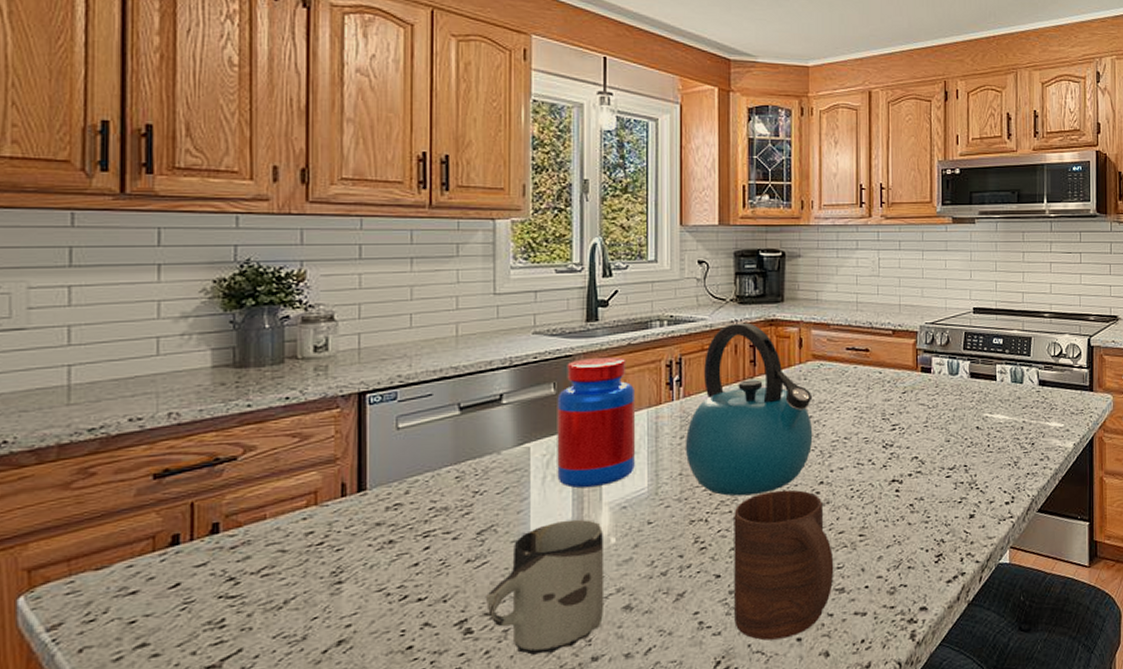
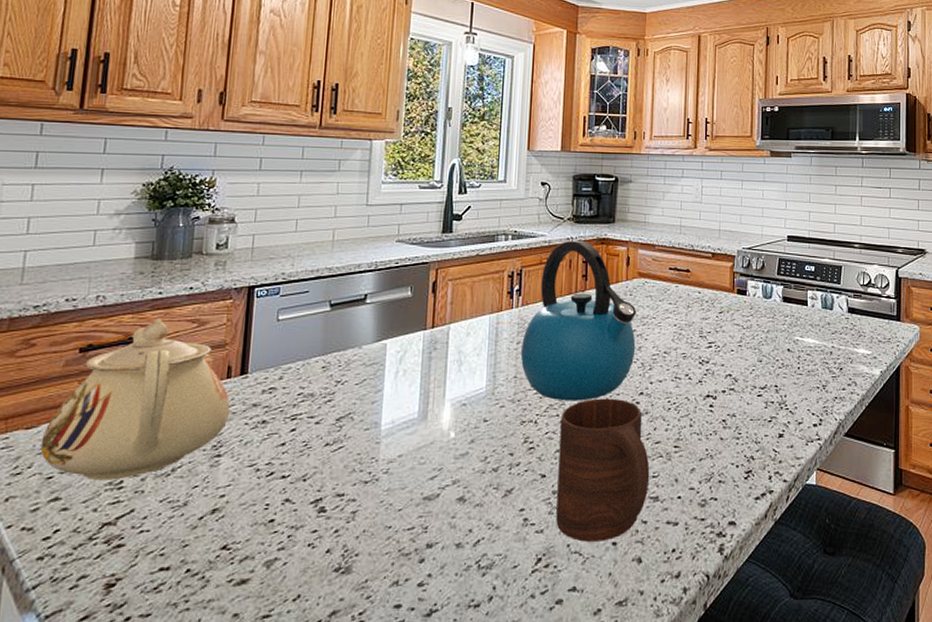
teapot: none [116,433,348,621] -> present [40,317,231,481]
cup: present [485,519,603,655] -> none [338,413,444,537]
jar: present [557,356,636,489] -> none [408,265,480,384]

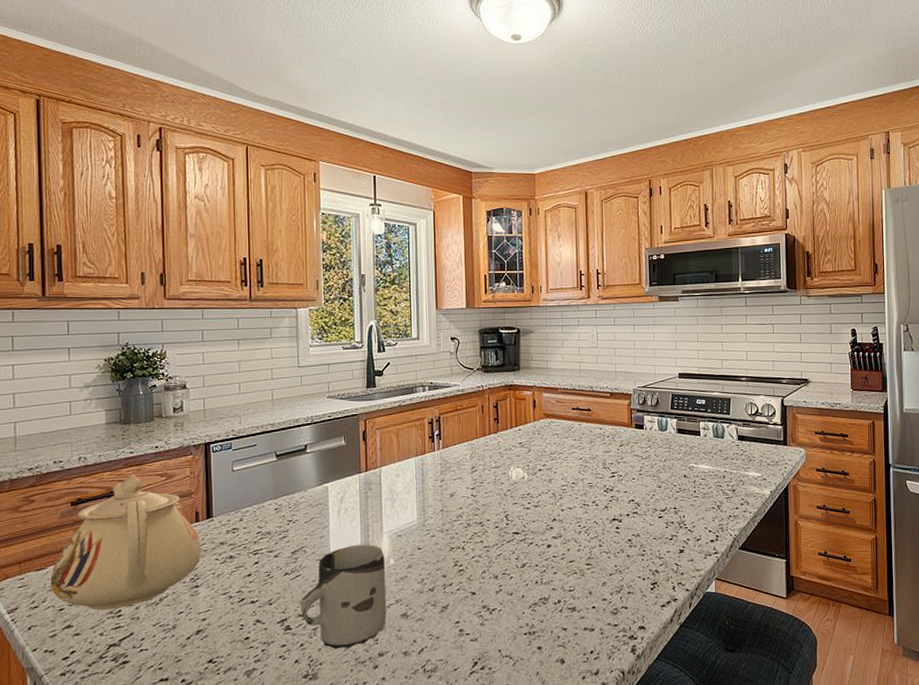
cup: none [338,413,444,537] -> present [299,544,386,649]
kettle: present [520,240,637,401] -> none [444,387,547,529]
cup: present [556,398,650,542] -> none [485,525,567,647]

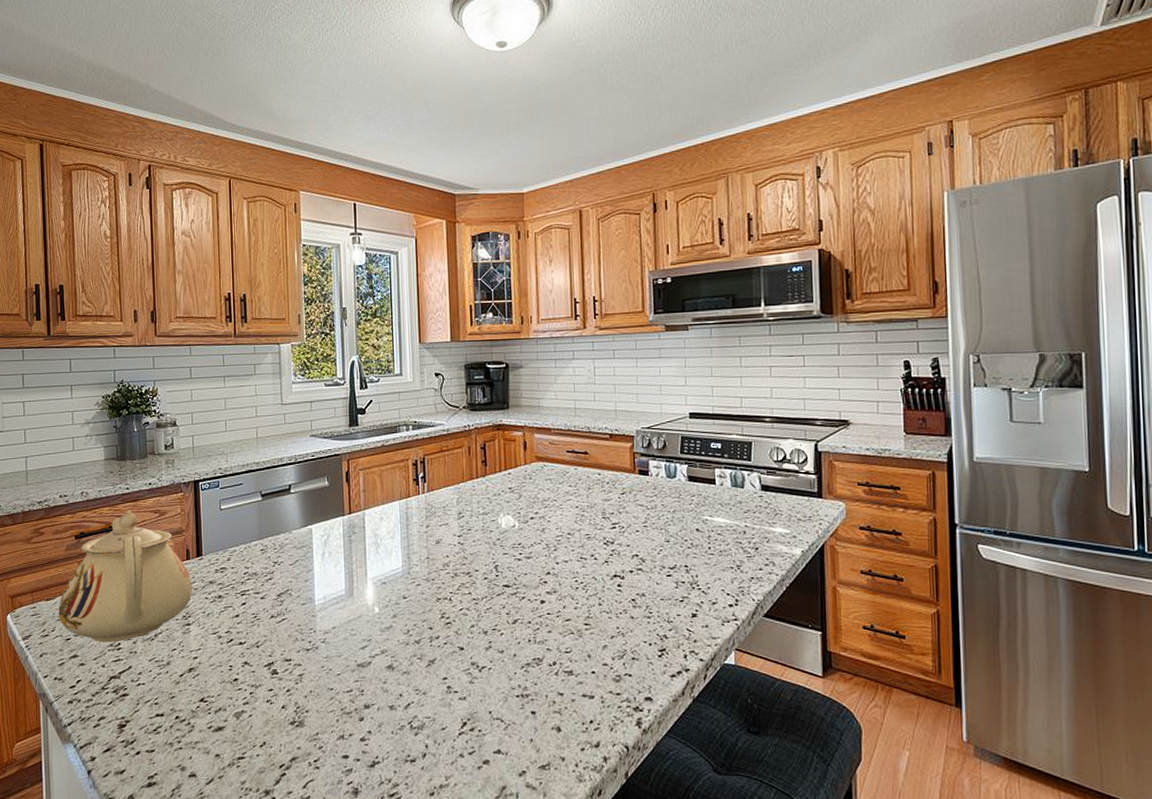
cup: present [299,544,386,649] -> none [285,590,372,697]

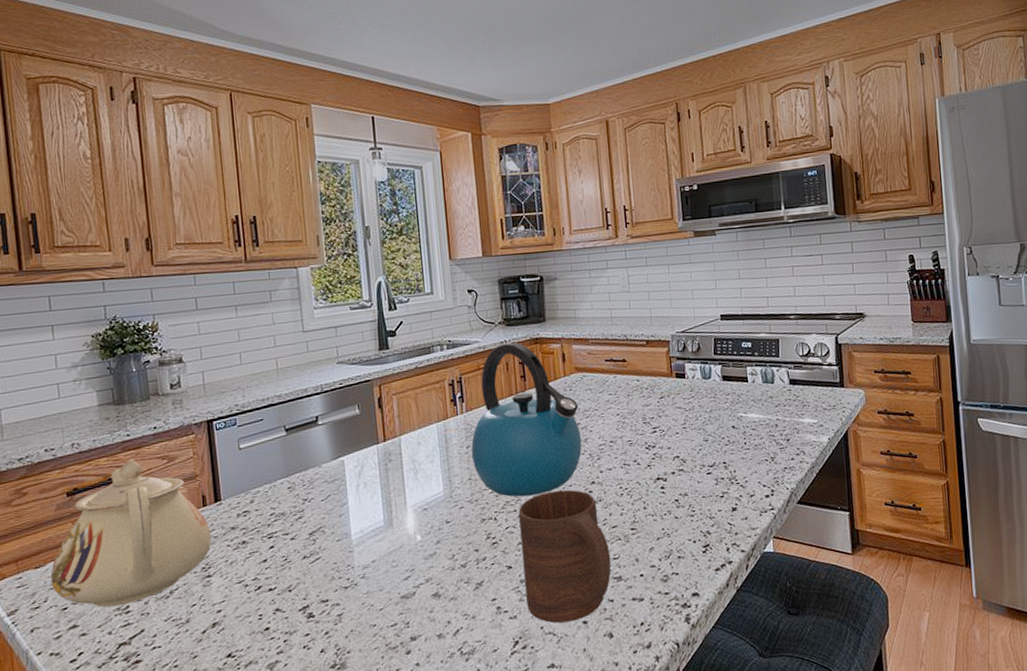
kettle: none [430,427,539,580] -> present [471,342,582,497]
cup: none [473,577,563,710] -> present [518,490,611,623]

